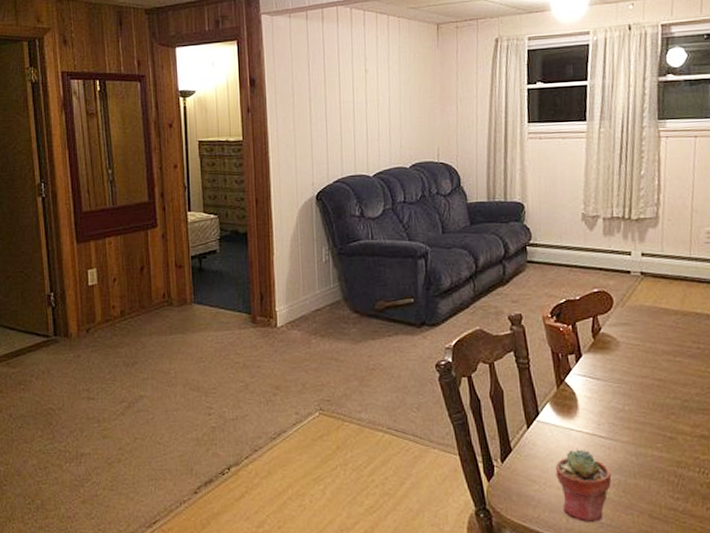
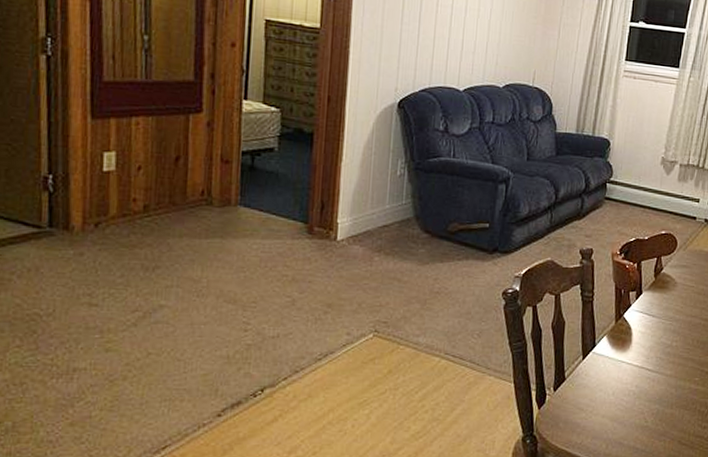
potted succulent: present [555,449,612,522] -> none [602,380,652,448]

